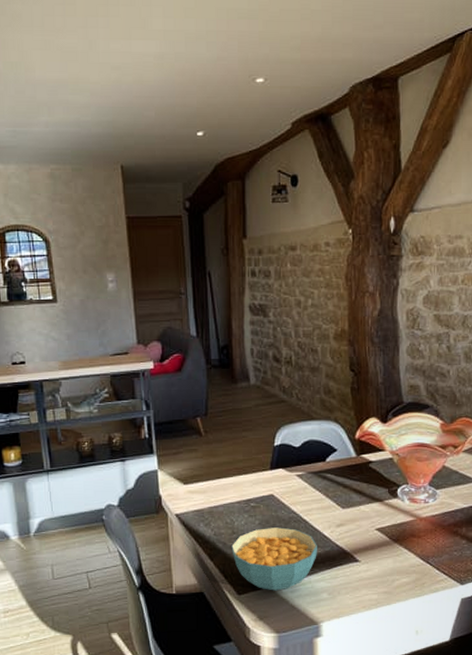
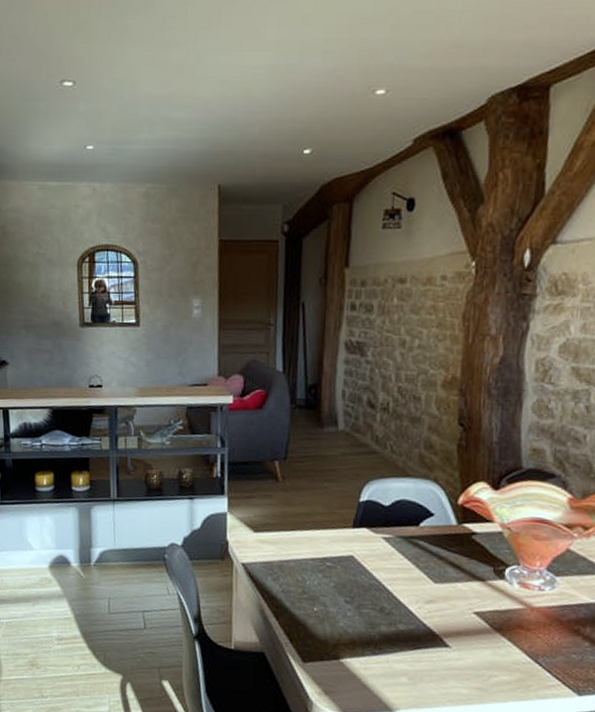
cereal bowl: present [231,527,317,591] -> none [300,592,400,666]

